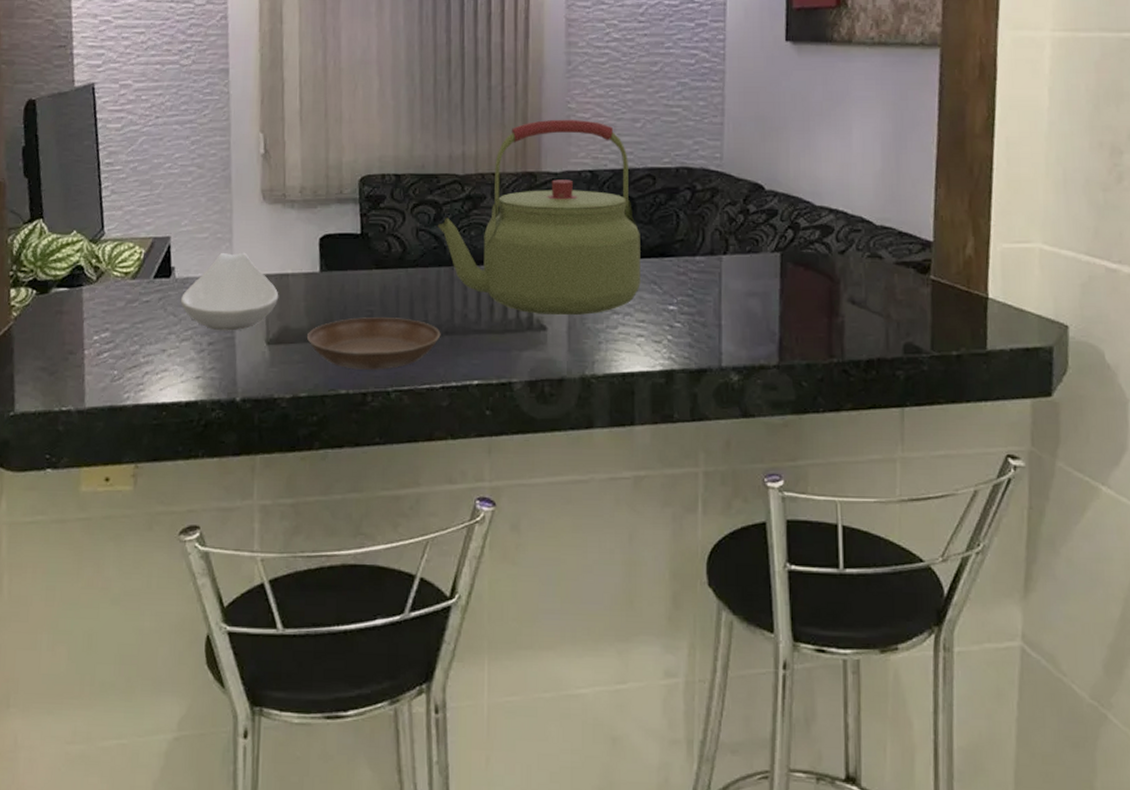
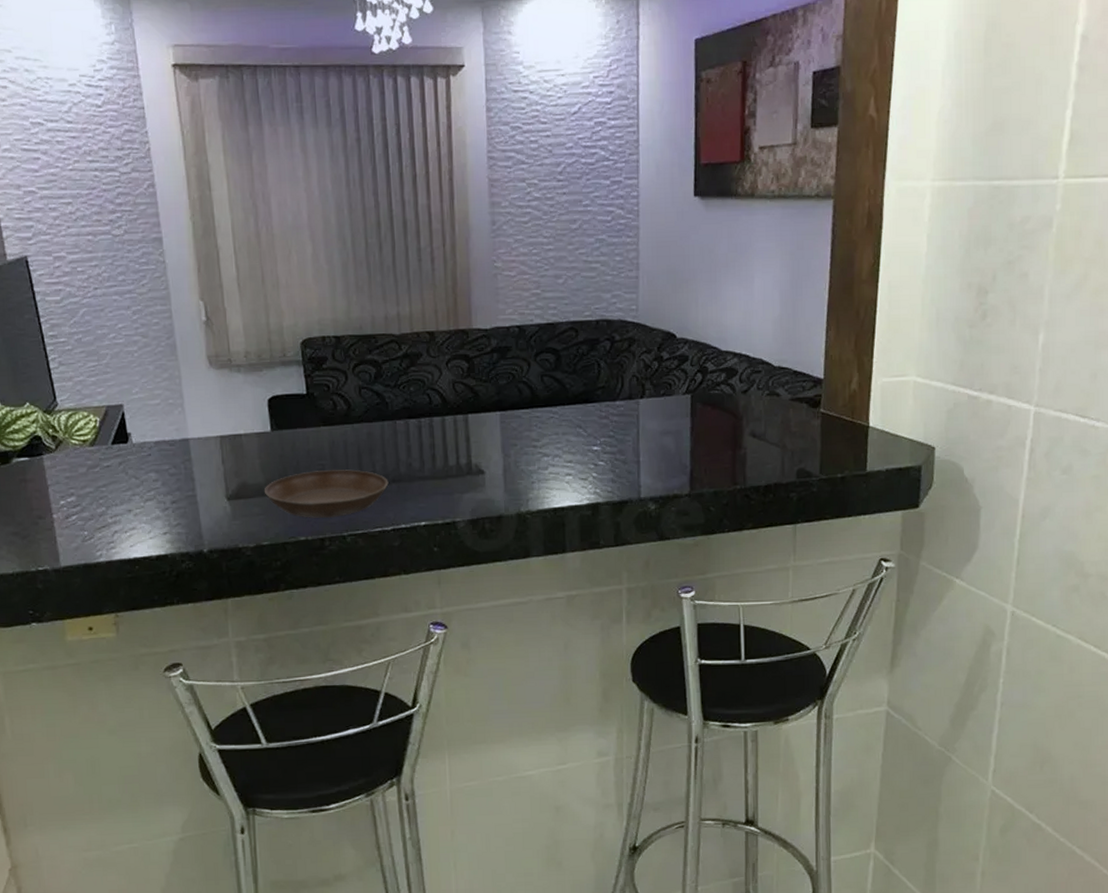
spoon rest: present [180,252,279,331] -> none [140,416,234,490]
kettle: present [437,119,641,315] -> none [378,277,567,460]

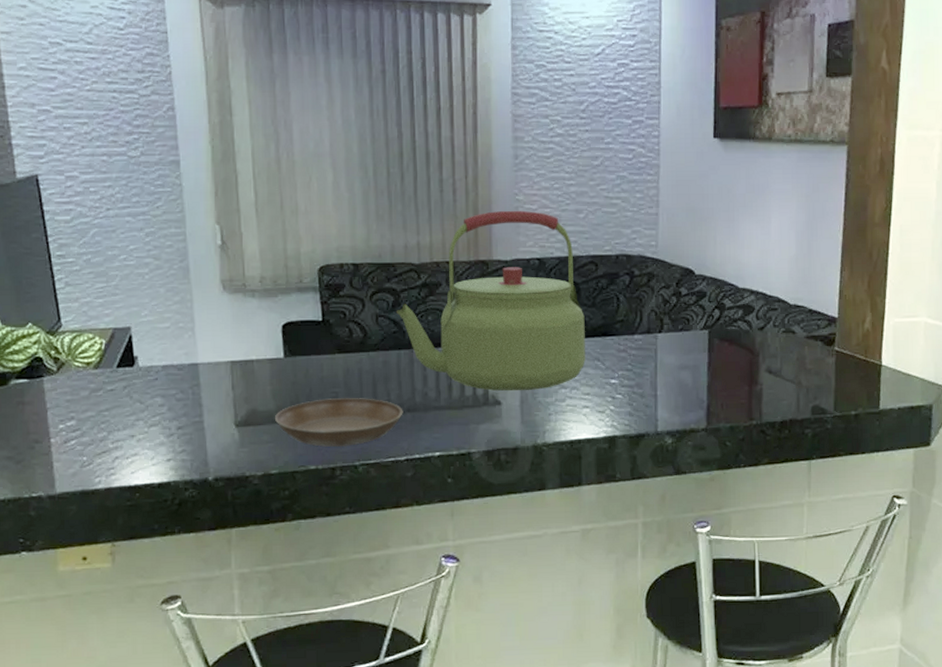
kettle: none [378,277,567,460] -> present [396,210,586,391]

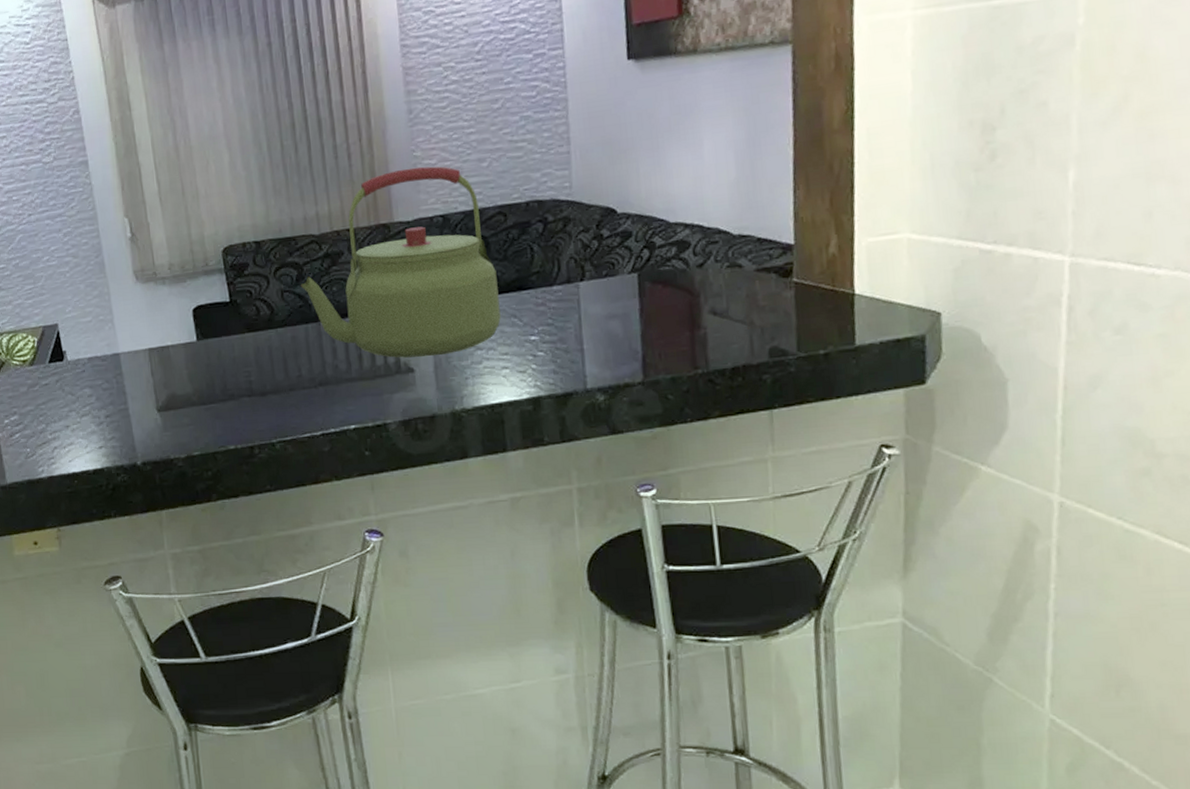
saucer: present [275,398,403,447] -> none [193,375,316,427]

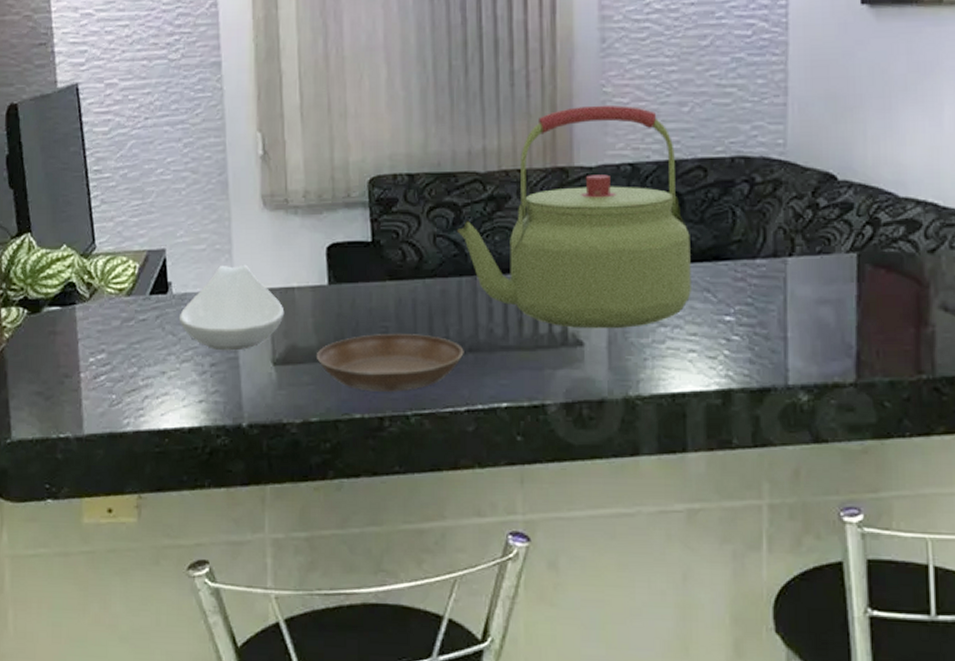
spoon rest: none [75,330,163,405] -> present [179,264,285,351]
saucer: none [193,375,316,427] -> present [317,334,464,392]

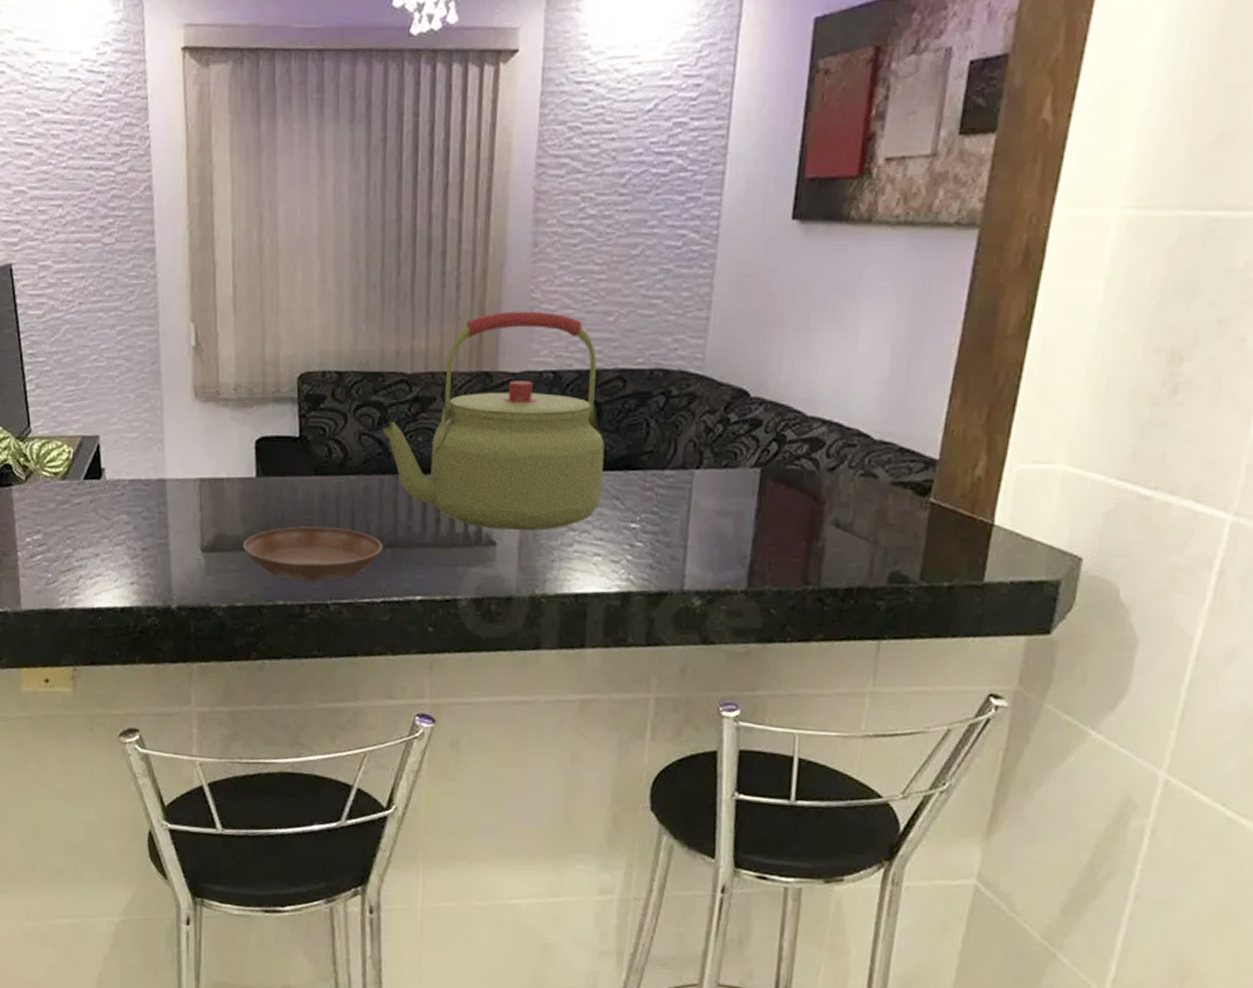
spoon rest: present [179,264,285,351] -> none [112,453,214,537]

